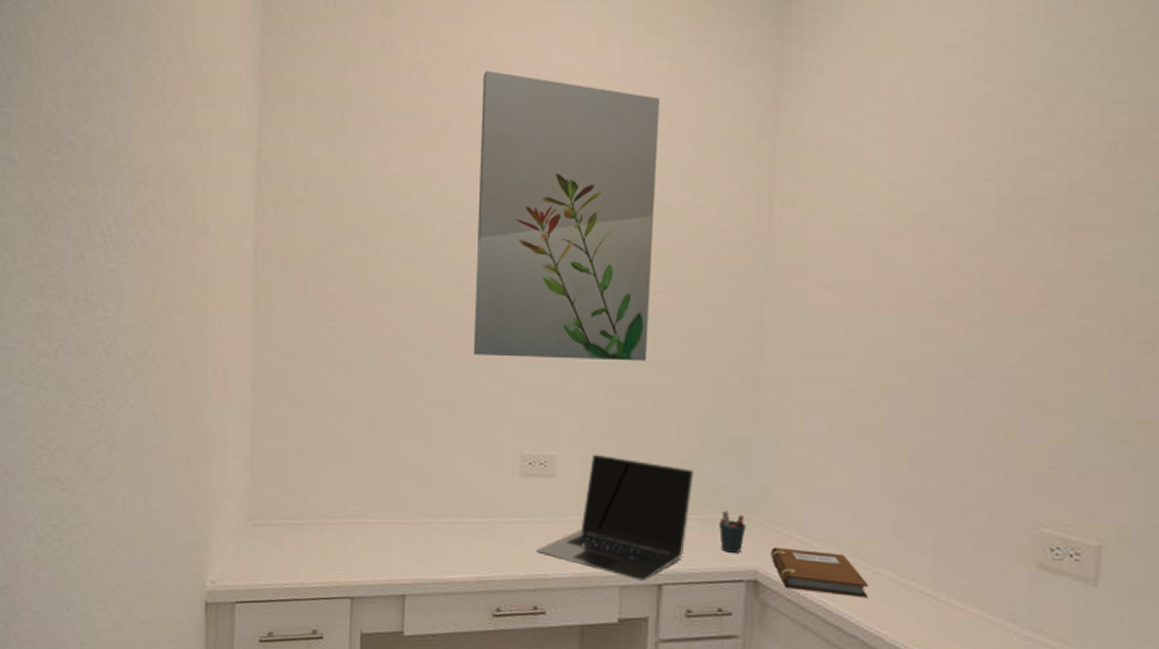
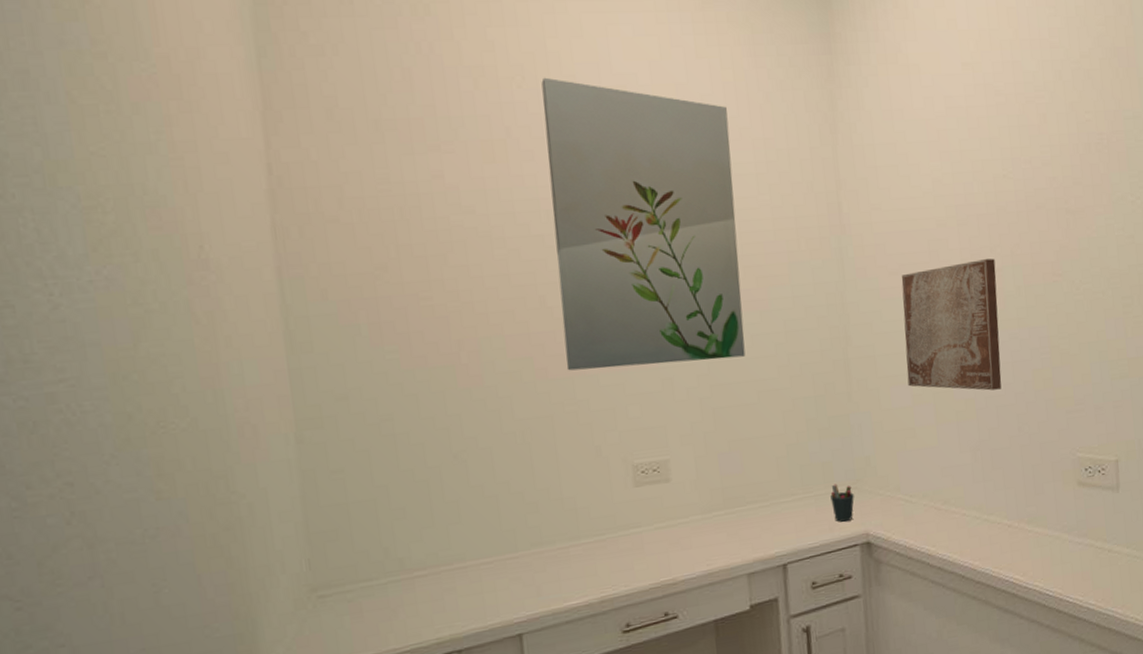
laptop: present [537,454,694,581] -> none [660,451,803,565]
notebook: present [771,547,869,598] -> none [877,503,960,544]
wall art: none [826,279,959,435] -> present [901,258,1002,391]

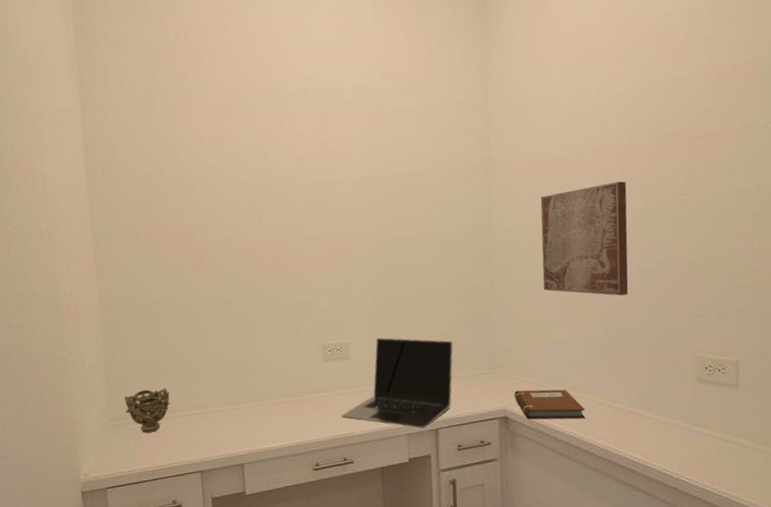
decorative bowl: none [334,537,409,605] -> present [124,388,170,433]
wall art: present [541,77,746,371] -> none [260,49,409,273]
laptop: none [660,451,803,565] -> present [342,337,453,428]
pen holder: present [830,484,854,522] -> none [475,368,495,399]
notebook: none [877,503,960,544] -> present [514,389,585,420]

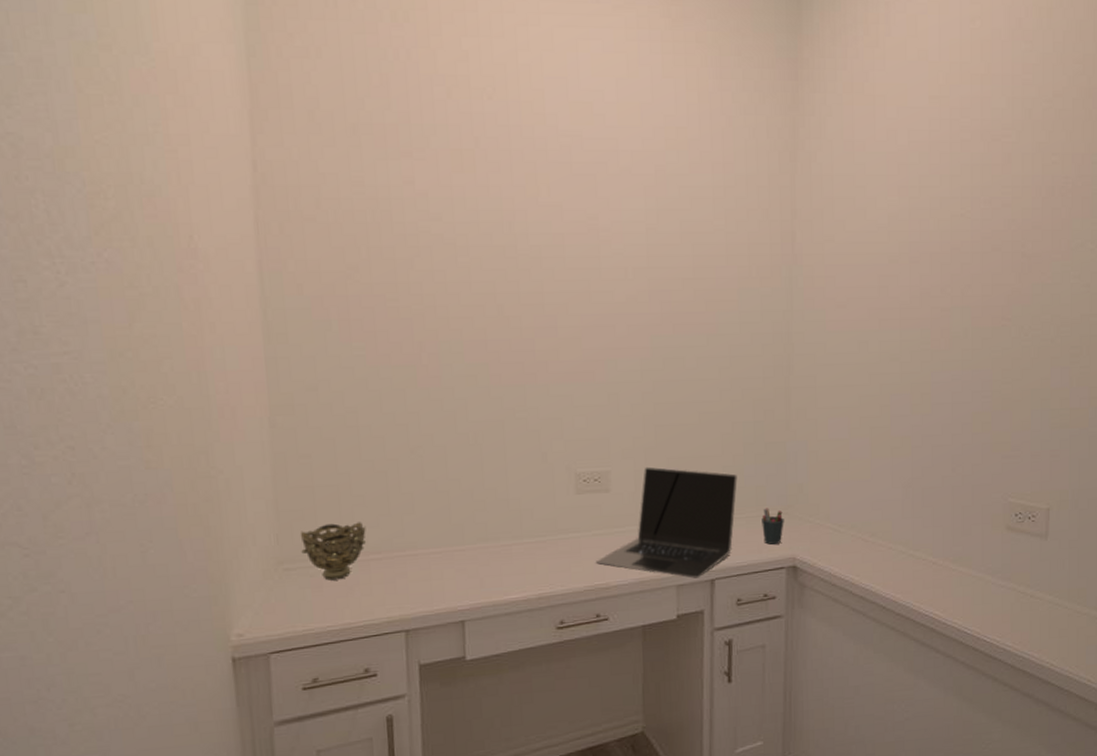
pen holder: none [475,368,495,399] -> present [761,508,784,545]
notebook: present [514,389,585,420] -> none [806,535,885,571]
wall art: present [540,181,629,296] -> none [846,298,944,430]

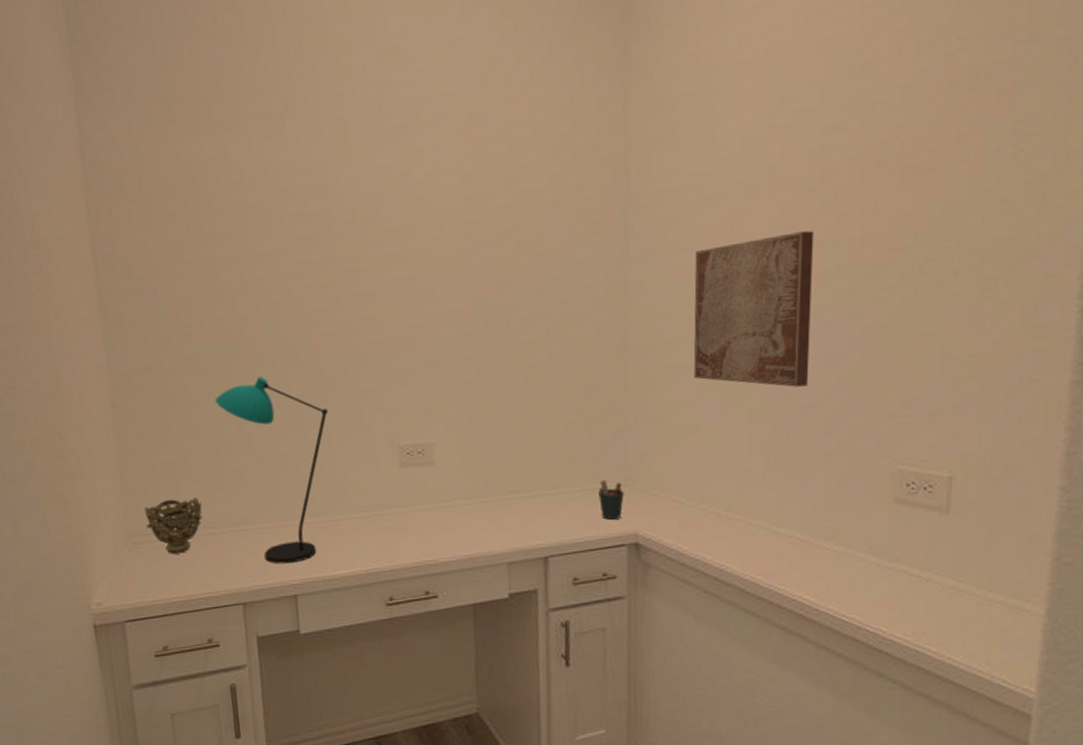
desk lamp: none [386,402,507,590] -> present [215,377,329,564]
laptop: present [596,466,738,579] -> none [423,437,571,556]
wall art: none [846,298,944,430] -> present [693,231,814,387]

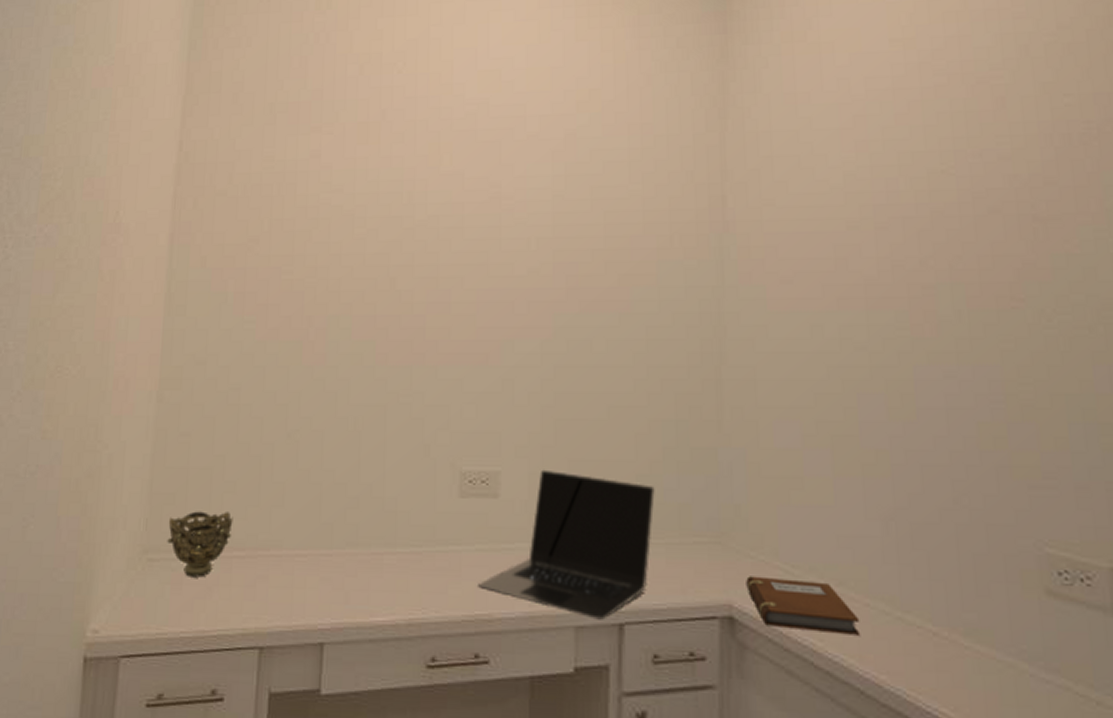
desk lamp: present [215,377,329,564] -> none [267,381,388,603]
laptop: none [423,437,571,556] -> present [478,469,655,620]
pen holder: present [598,479,624,520] -> none [686,533,716,584]
notebook: none [649,509,742,549] -> present [746,576,860,635]
wall art: present [693,231,814,387] -> none [796,272,930,442]

